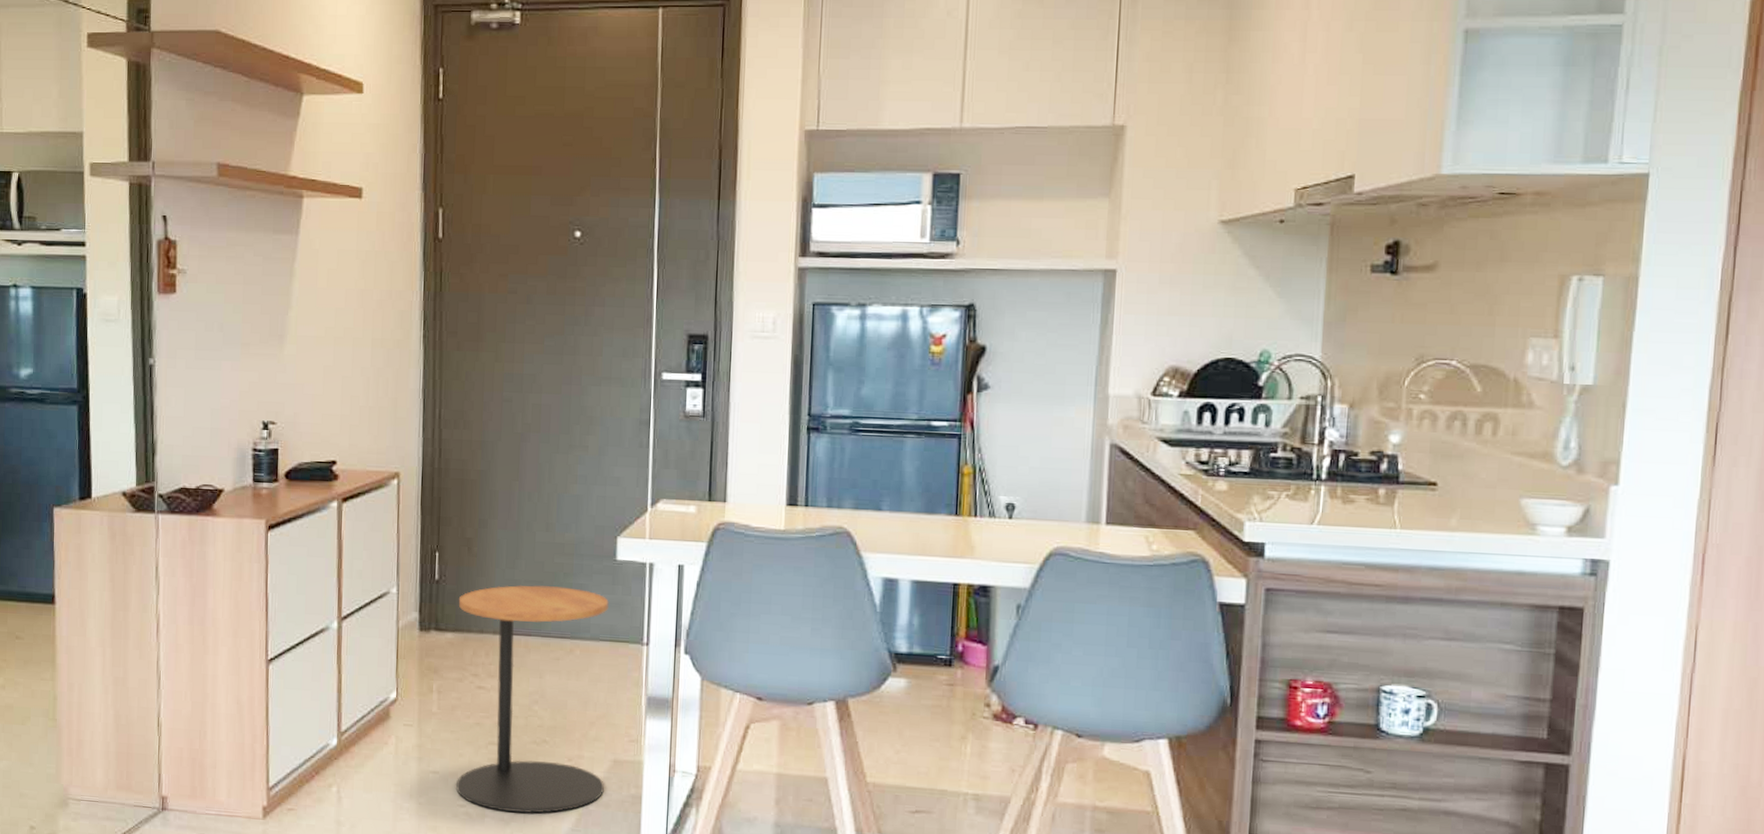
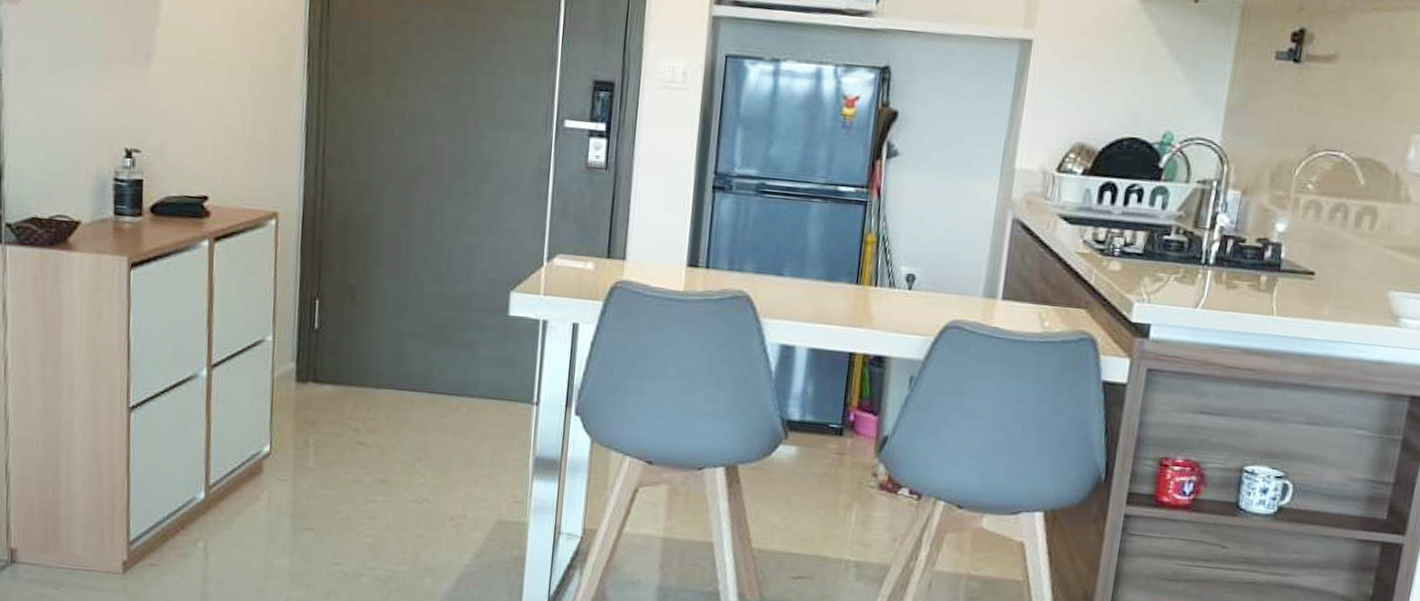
side table: present [456,585,609,814] -> none [332,338,499,574]

